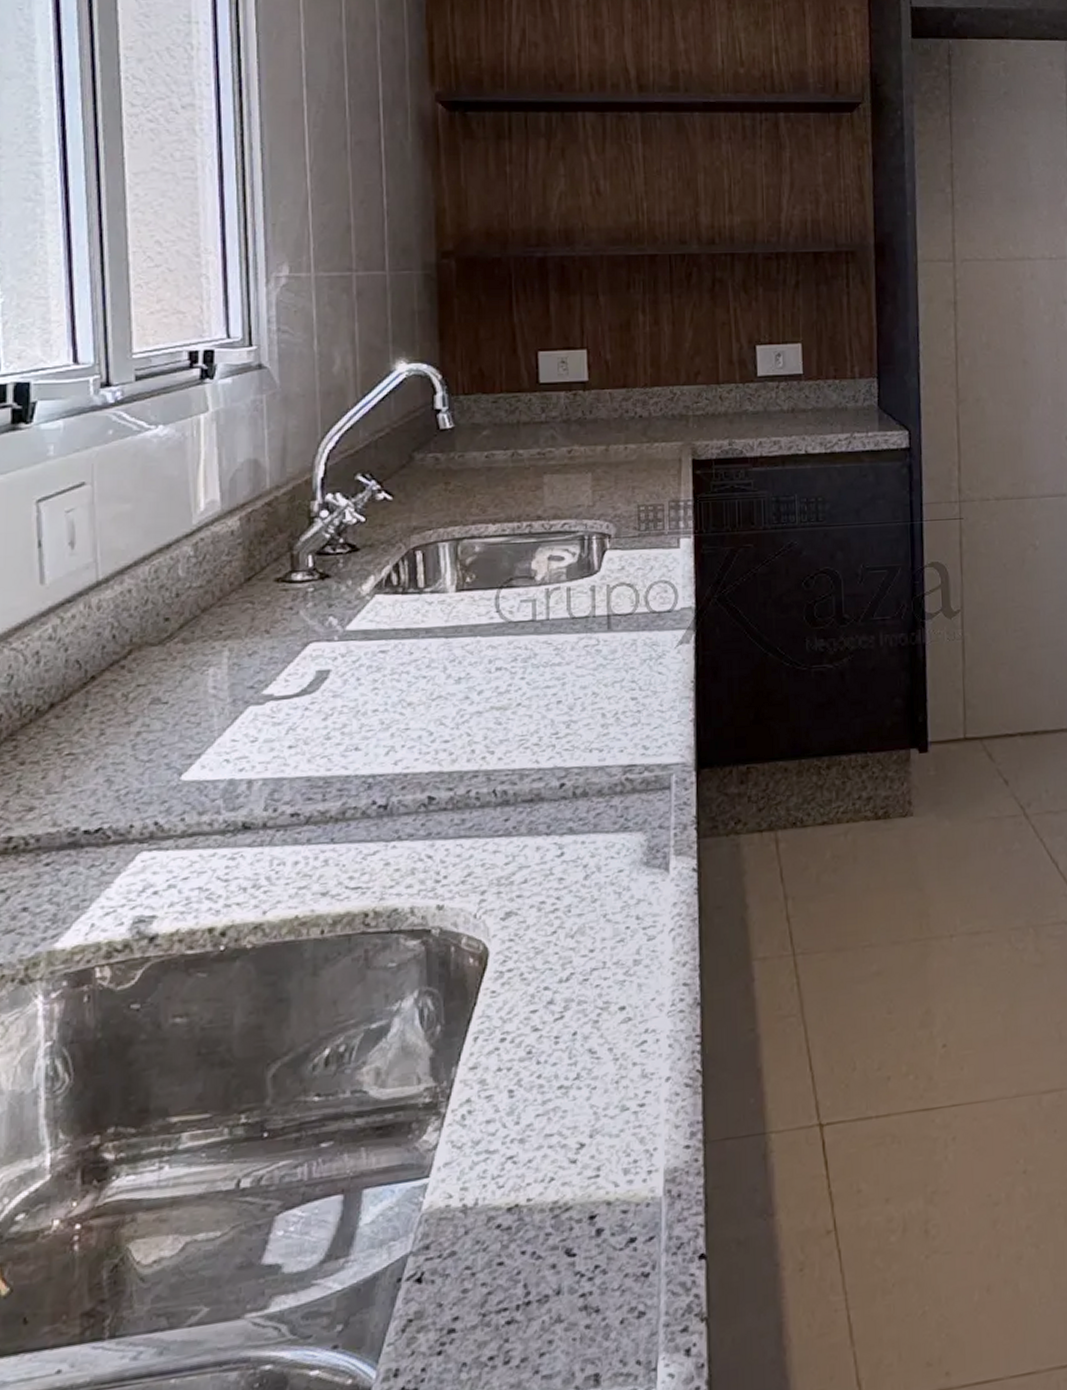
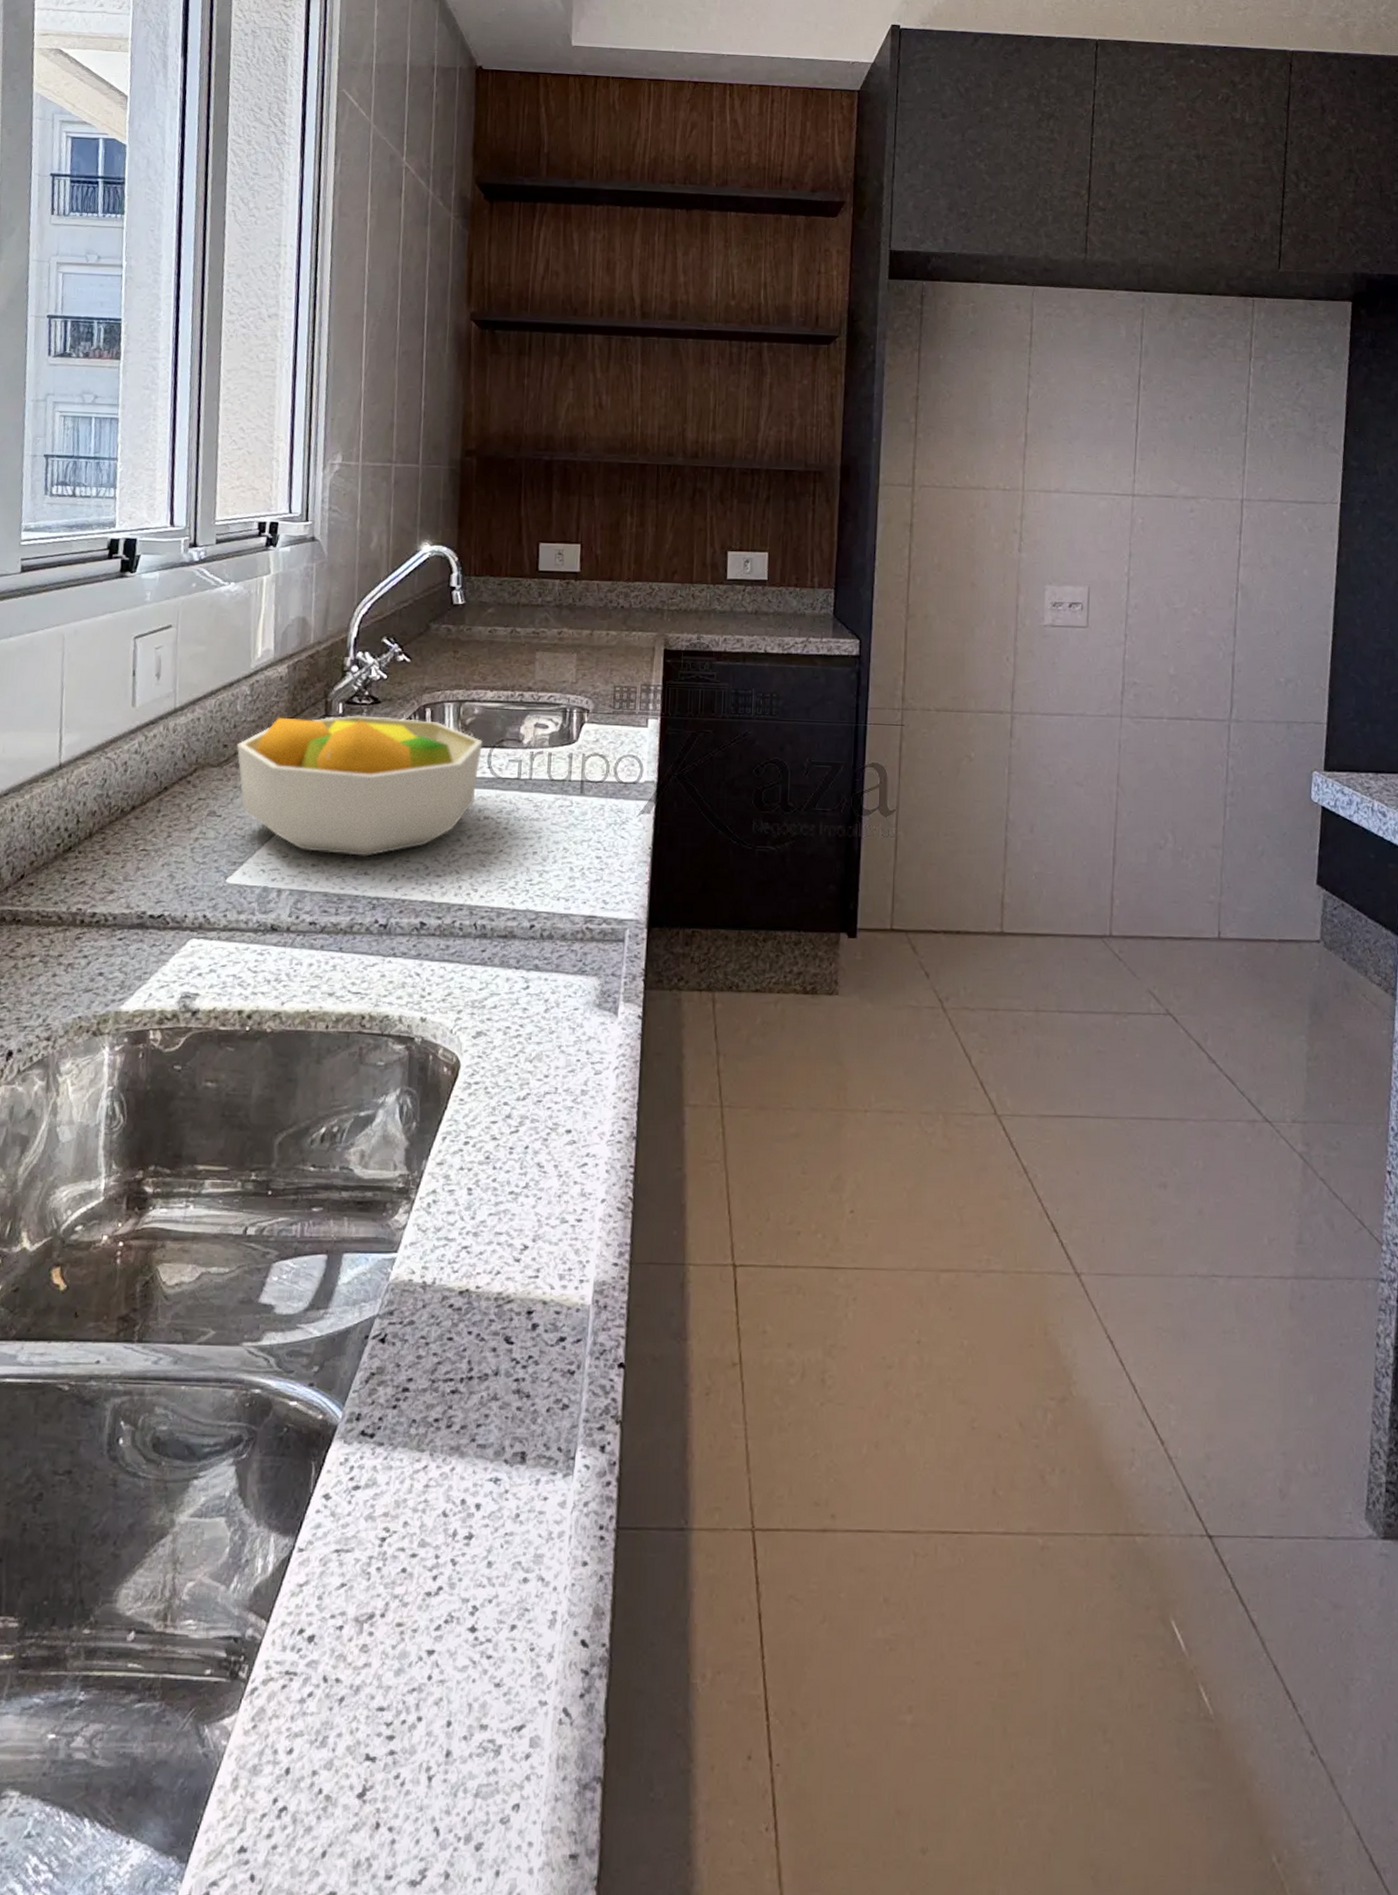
fruit bowl: none [181,565,488,732] -> present [236,715,483,857]

